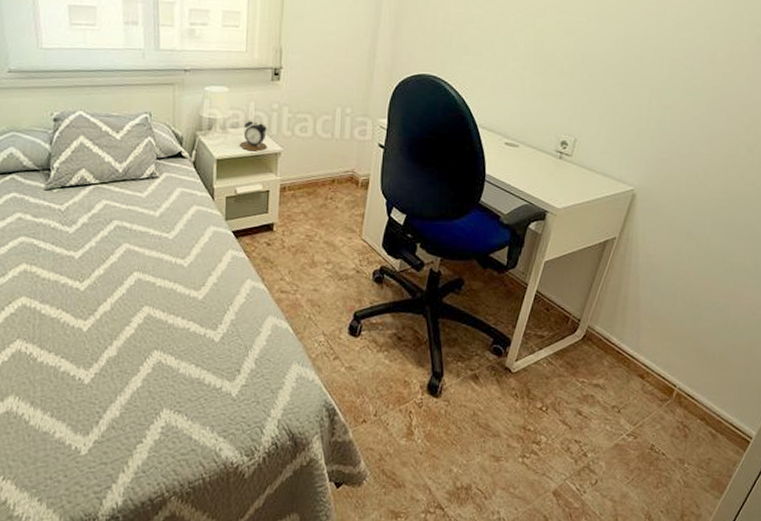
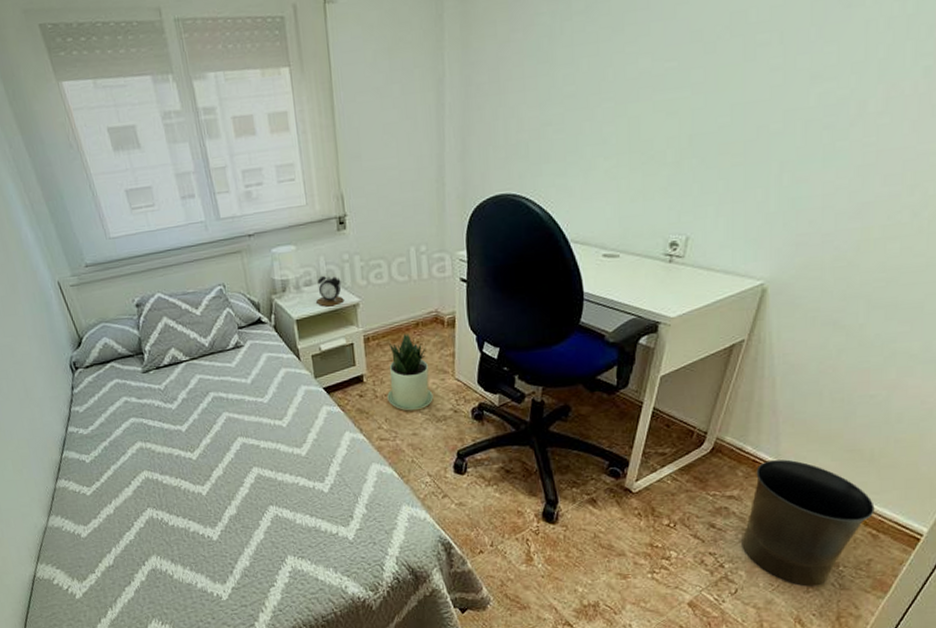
planter: none [294,189,339,266] -> present [387,334,433,411]
waste bin: none [603,353,715,482] -> present [742,459,875,586]

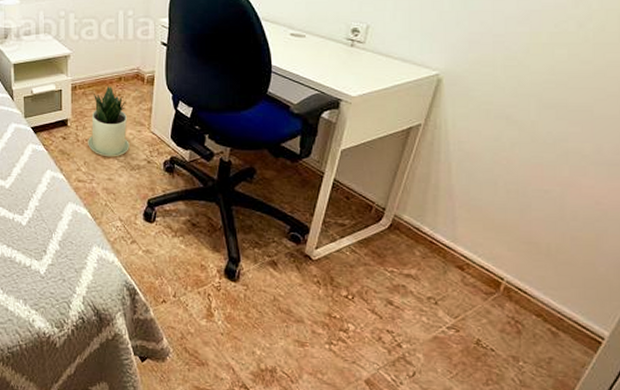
alarm clock: present [316,273,344,307] -> none [33,26,58,55]
waste bin: present [742,459,875,586] -> none [419,243,553,379]

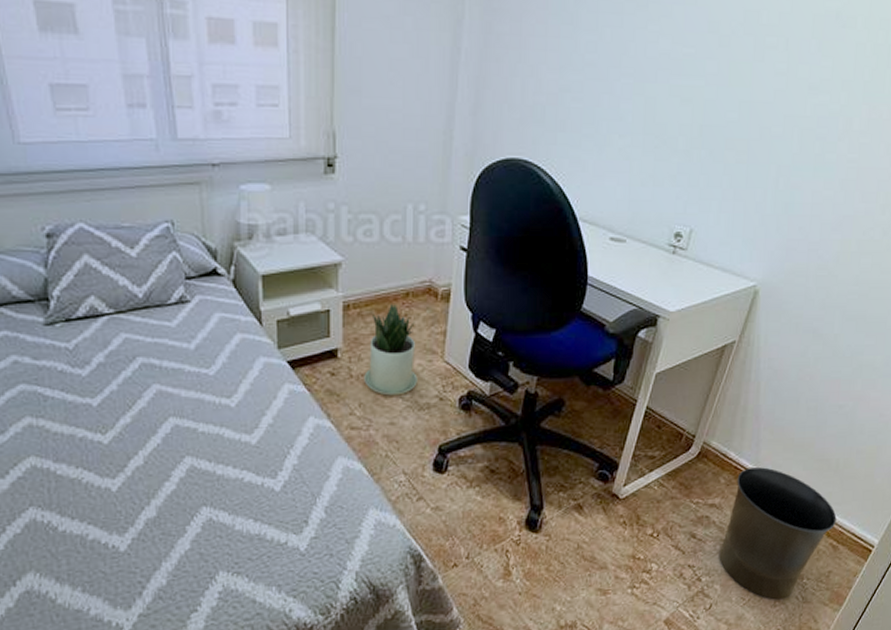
waste bin: none [419,243,553,379] -> present [719,467,837,600]

